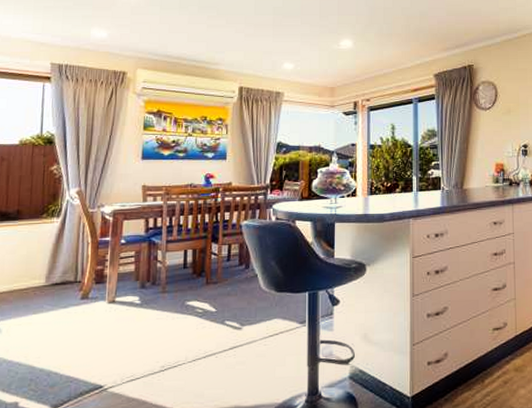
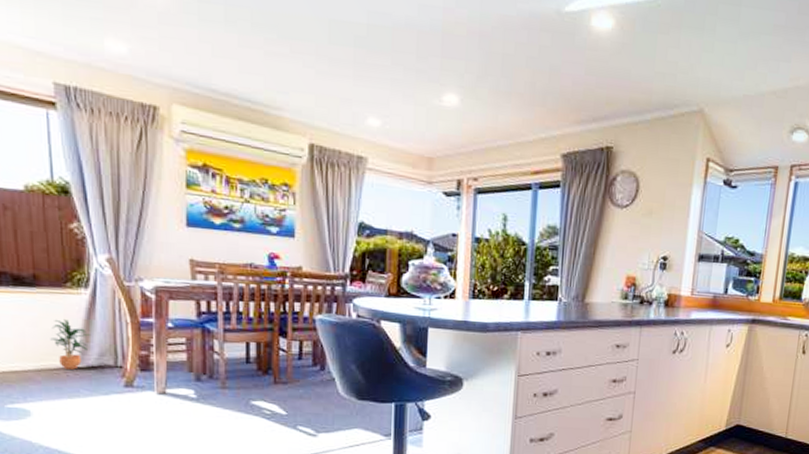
potted plant: none [24,245,58,288] -> present [50,319,92,370]

